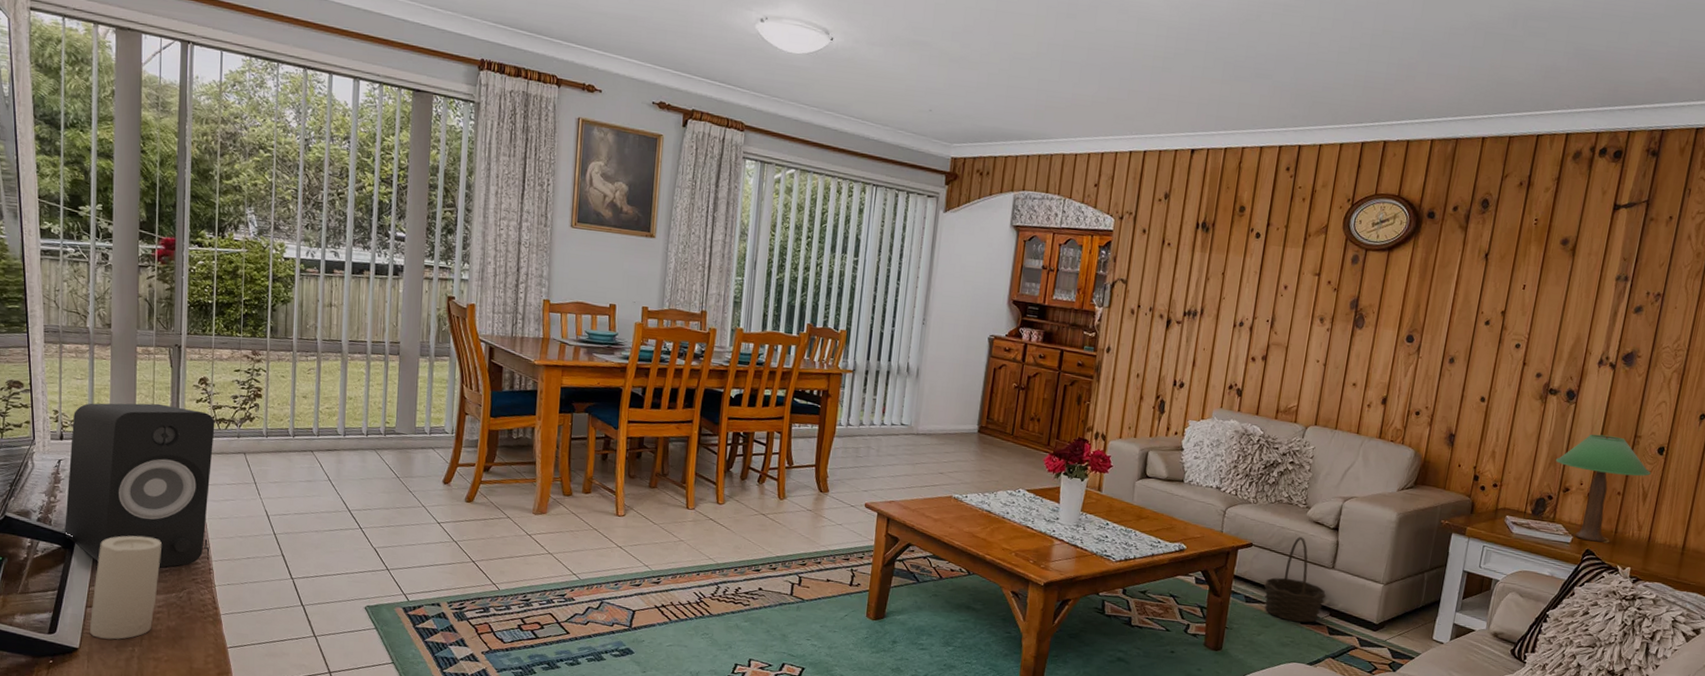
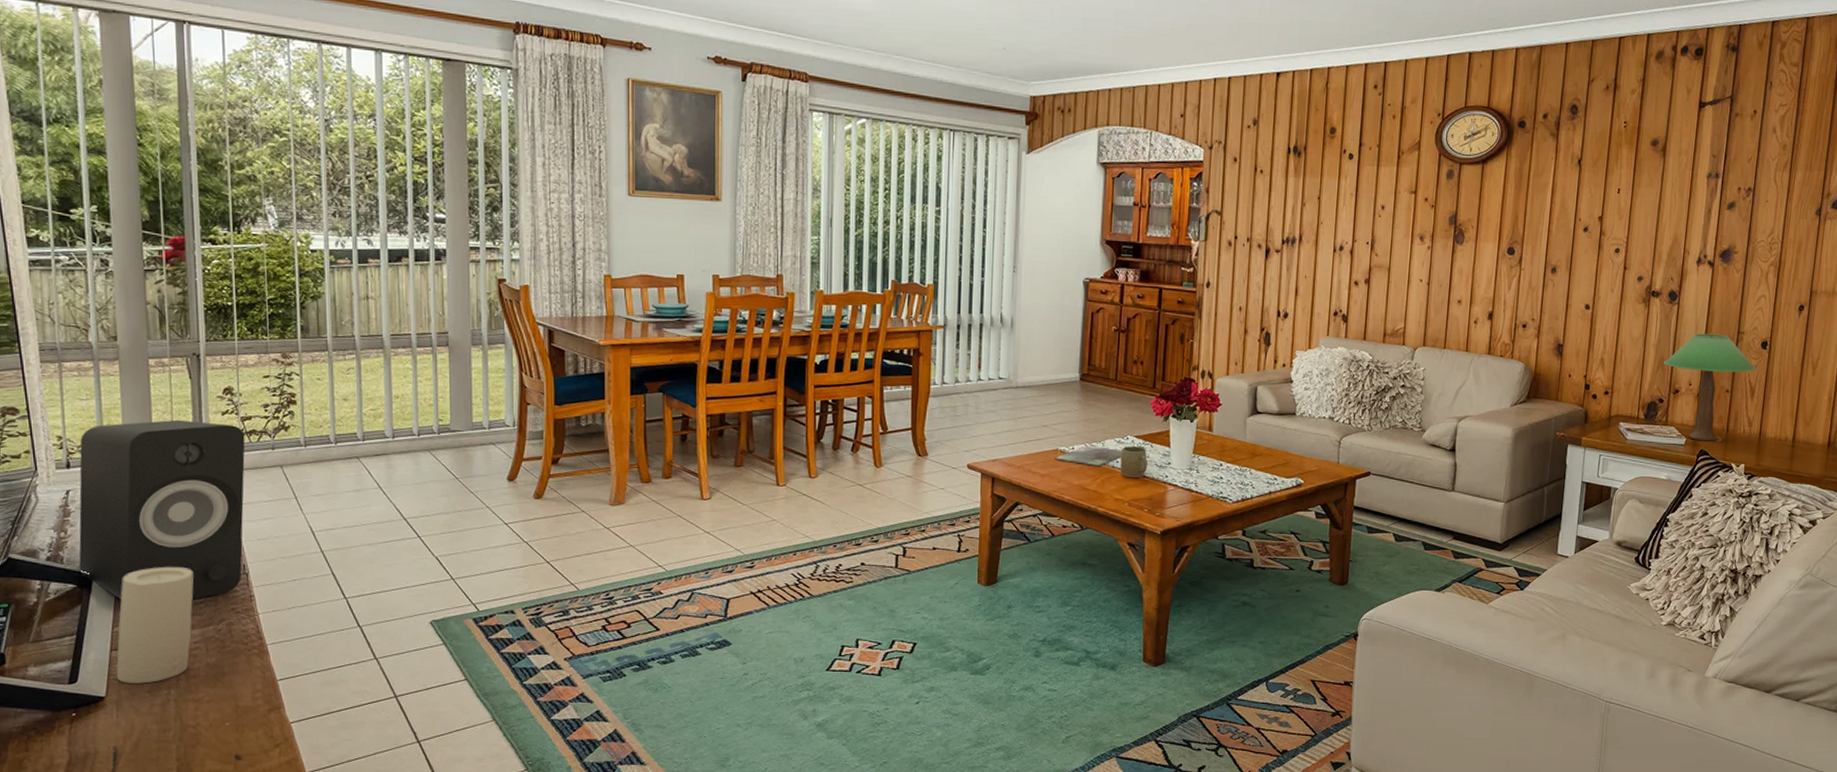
magazine: none [948,494,1014,517] -> present [1055,445,1123,467]
mug: none [1009,499,1037,531] -> present [1120,446,1148,478]
basket: present [1263,537,1327,623] -> none [1385,461,1449,549]

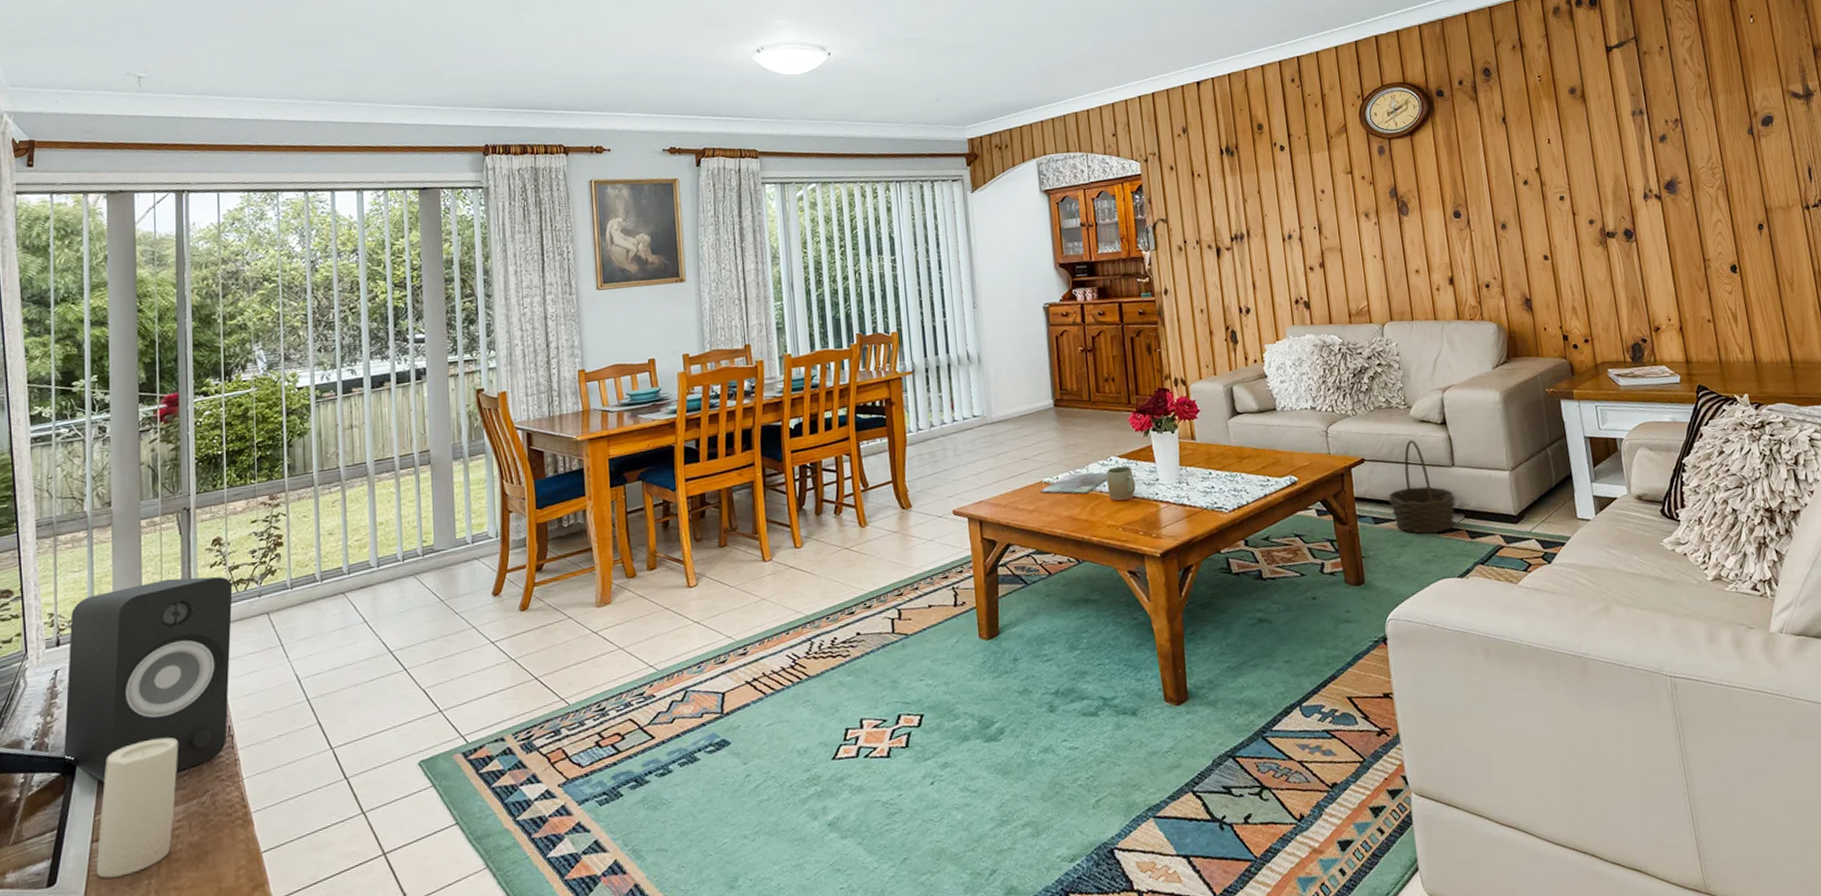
basket: none [1385,461,1449,549] -> present [1388,440,1456,534]
table lamp: present [1663,332,1756,442] -> none [1636,264,1732,377]

